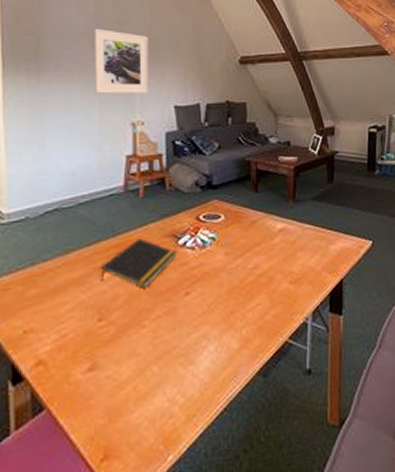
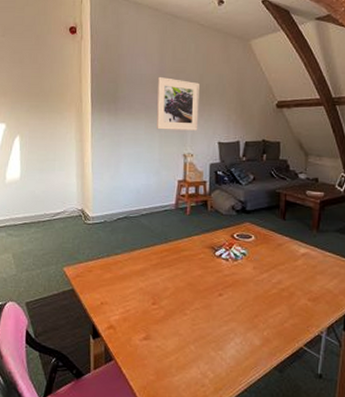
notepad: present [100,238,177,288] -> none [155,246,214,286]

